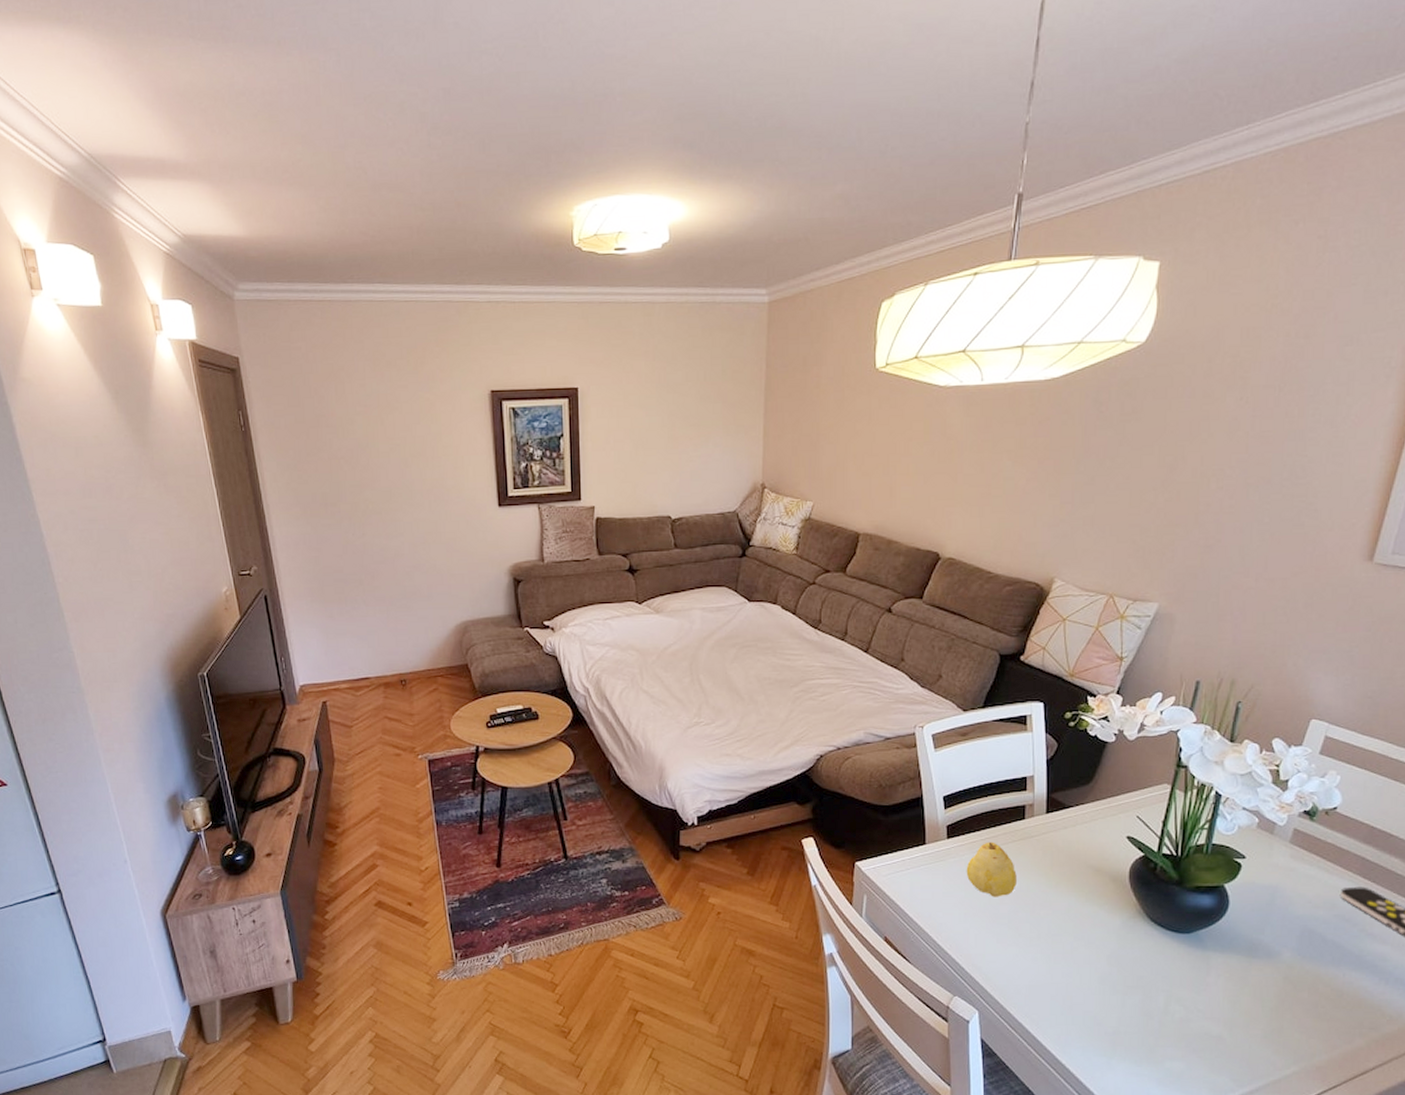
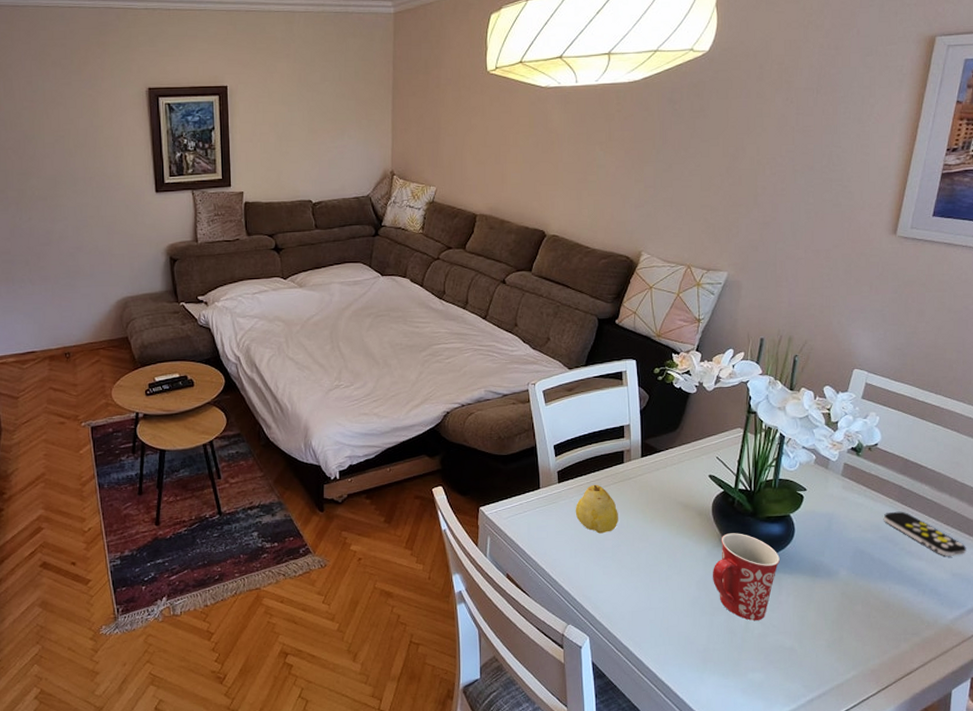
mug: none [1126,903,1209,1003] -> present [712,533,780,621]

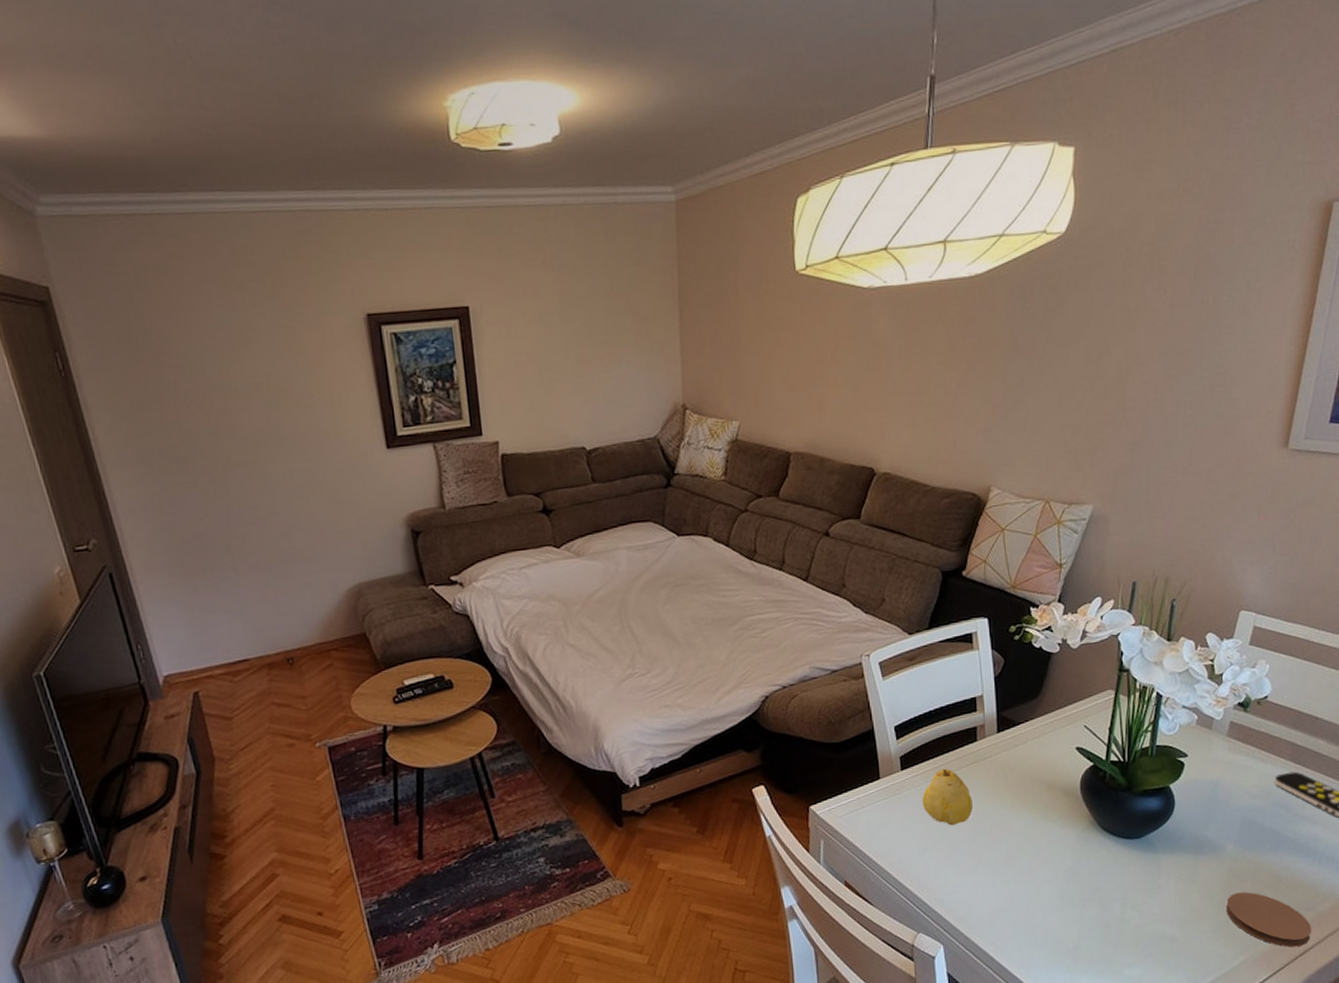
mug: present [712,533,780,621] -> none [1082,811,1158,910]
coaster: none [840,614,916,667] -> present [1226,892,1311,948]

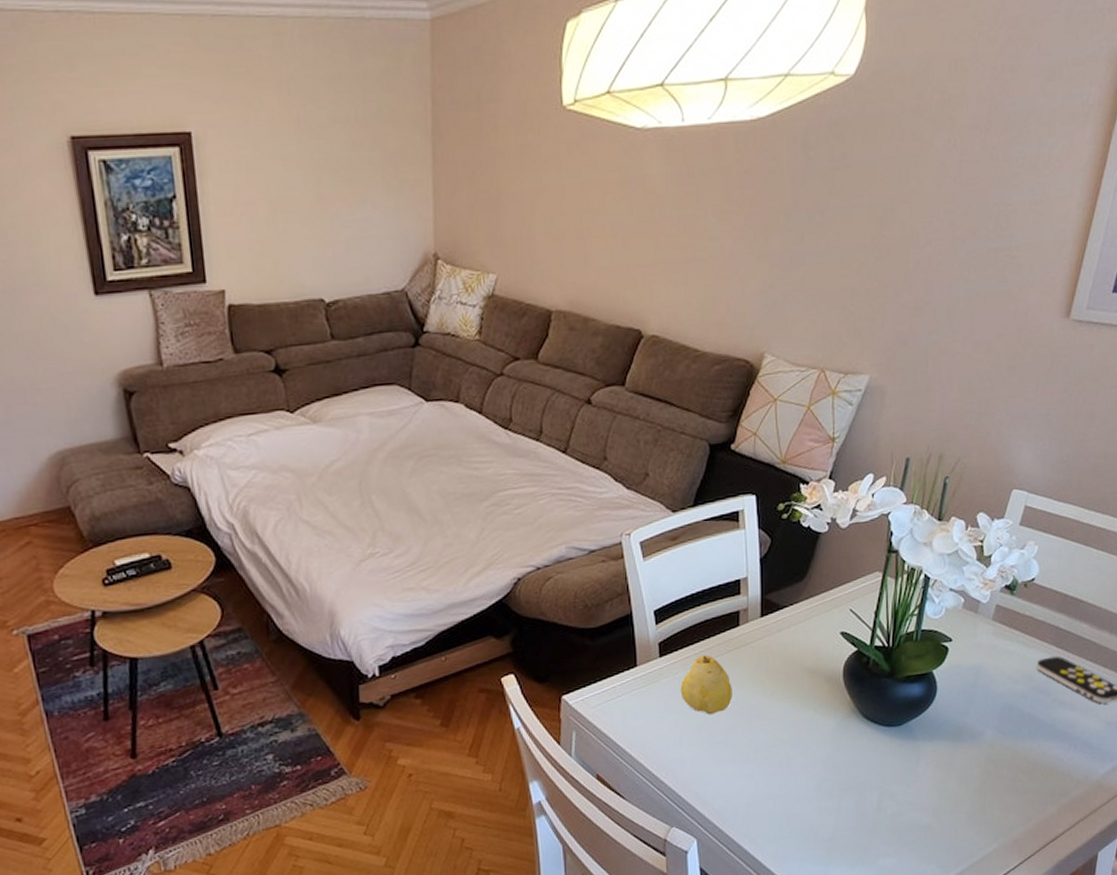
coaster: present [1226,892,1311,948] -> none [982,778,1063,834]

